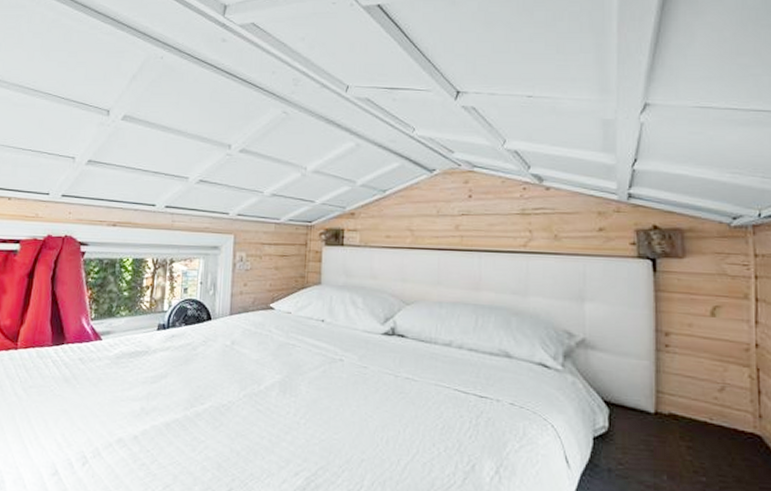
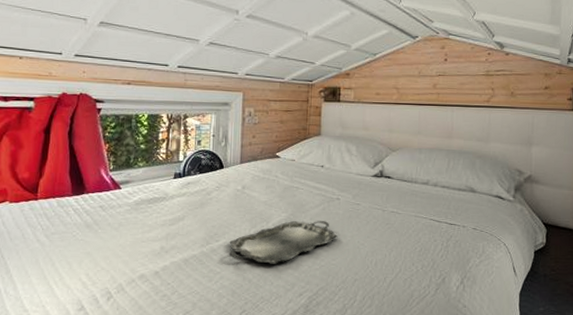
serving tray: none [215,384,341,435] -> present [228,221,338,264]

